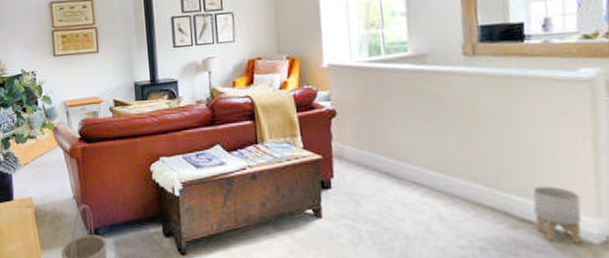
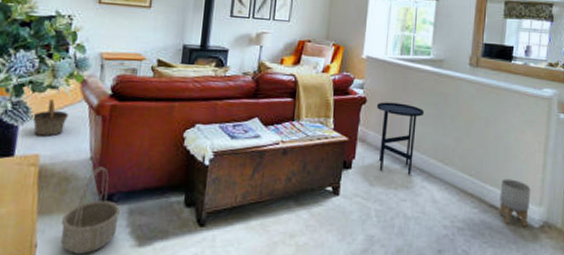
basket: none [20,148,49,181] -> present [31,99,69,137]
side table: none [349,110,410,191] -> present [376,102,424,175]

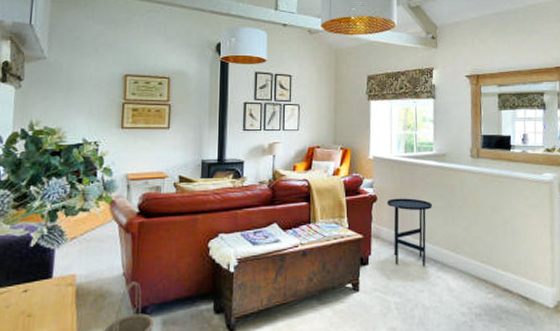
basket: present [31,99,69,137] -> none [66,221,101,257]
planter: present [499,178,531,227] -> none [512,262,543,308]

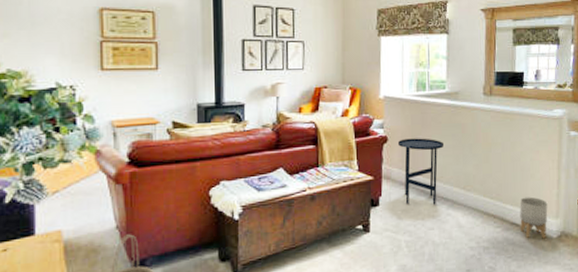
planter: none [512,262,543,308] -> present [520,197,548,239]

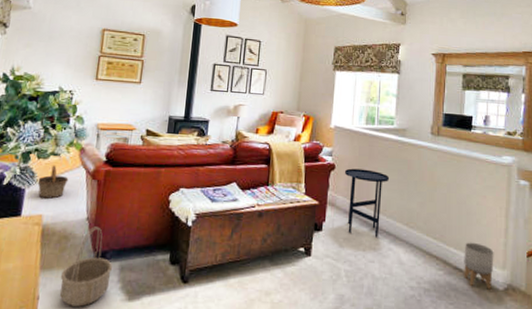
basket: none [47,173,87,212] -> present [36,165,69,199]

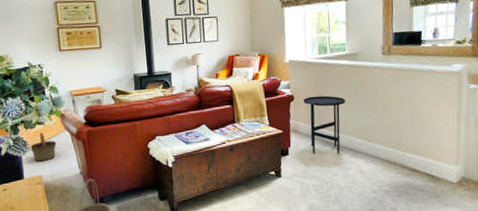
planter: present [464,242,494,290] -> none [419,146,448,184]

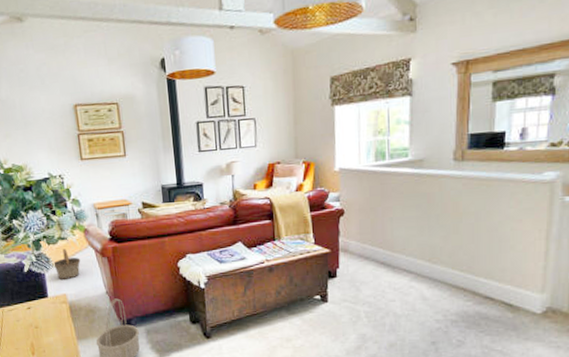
side table: present [303,95,345,154] -> none [355,209,406,277]

